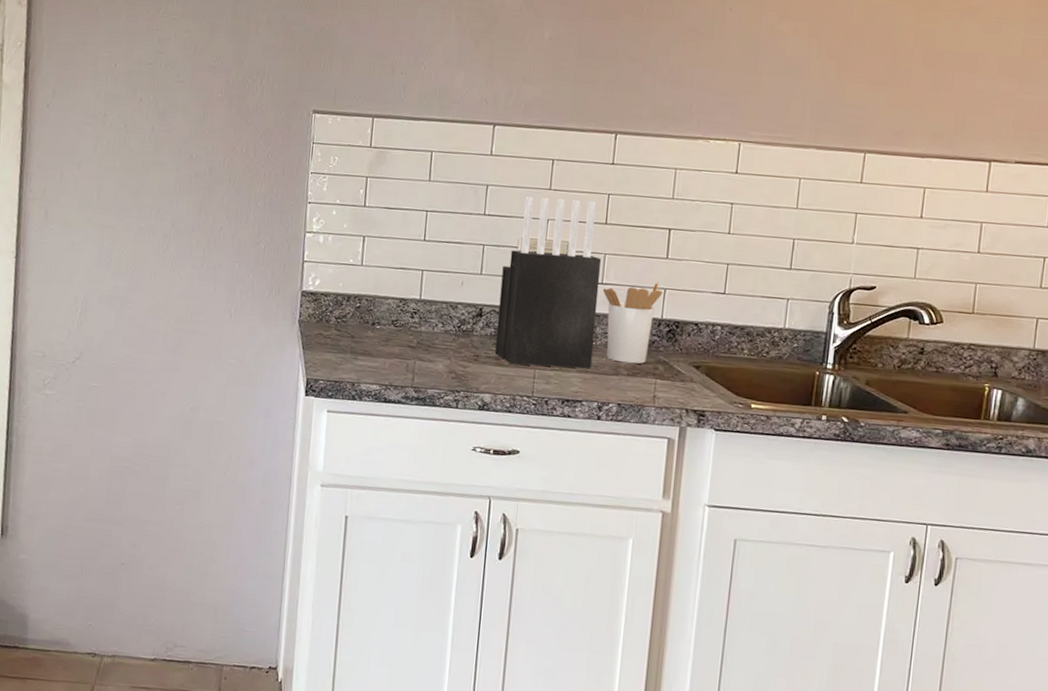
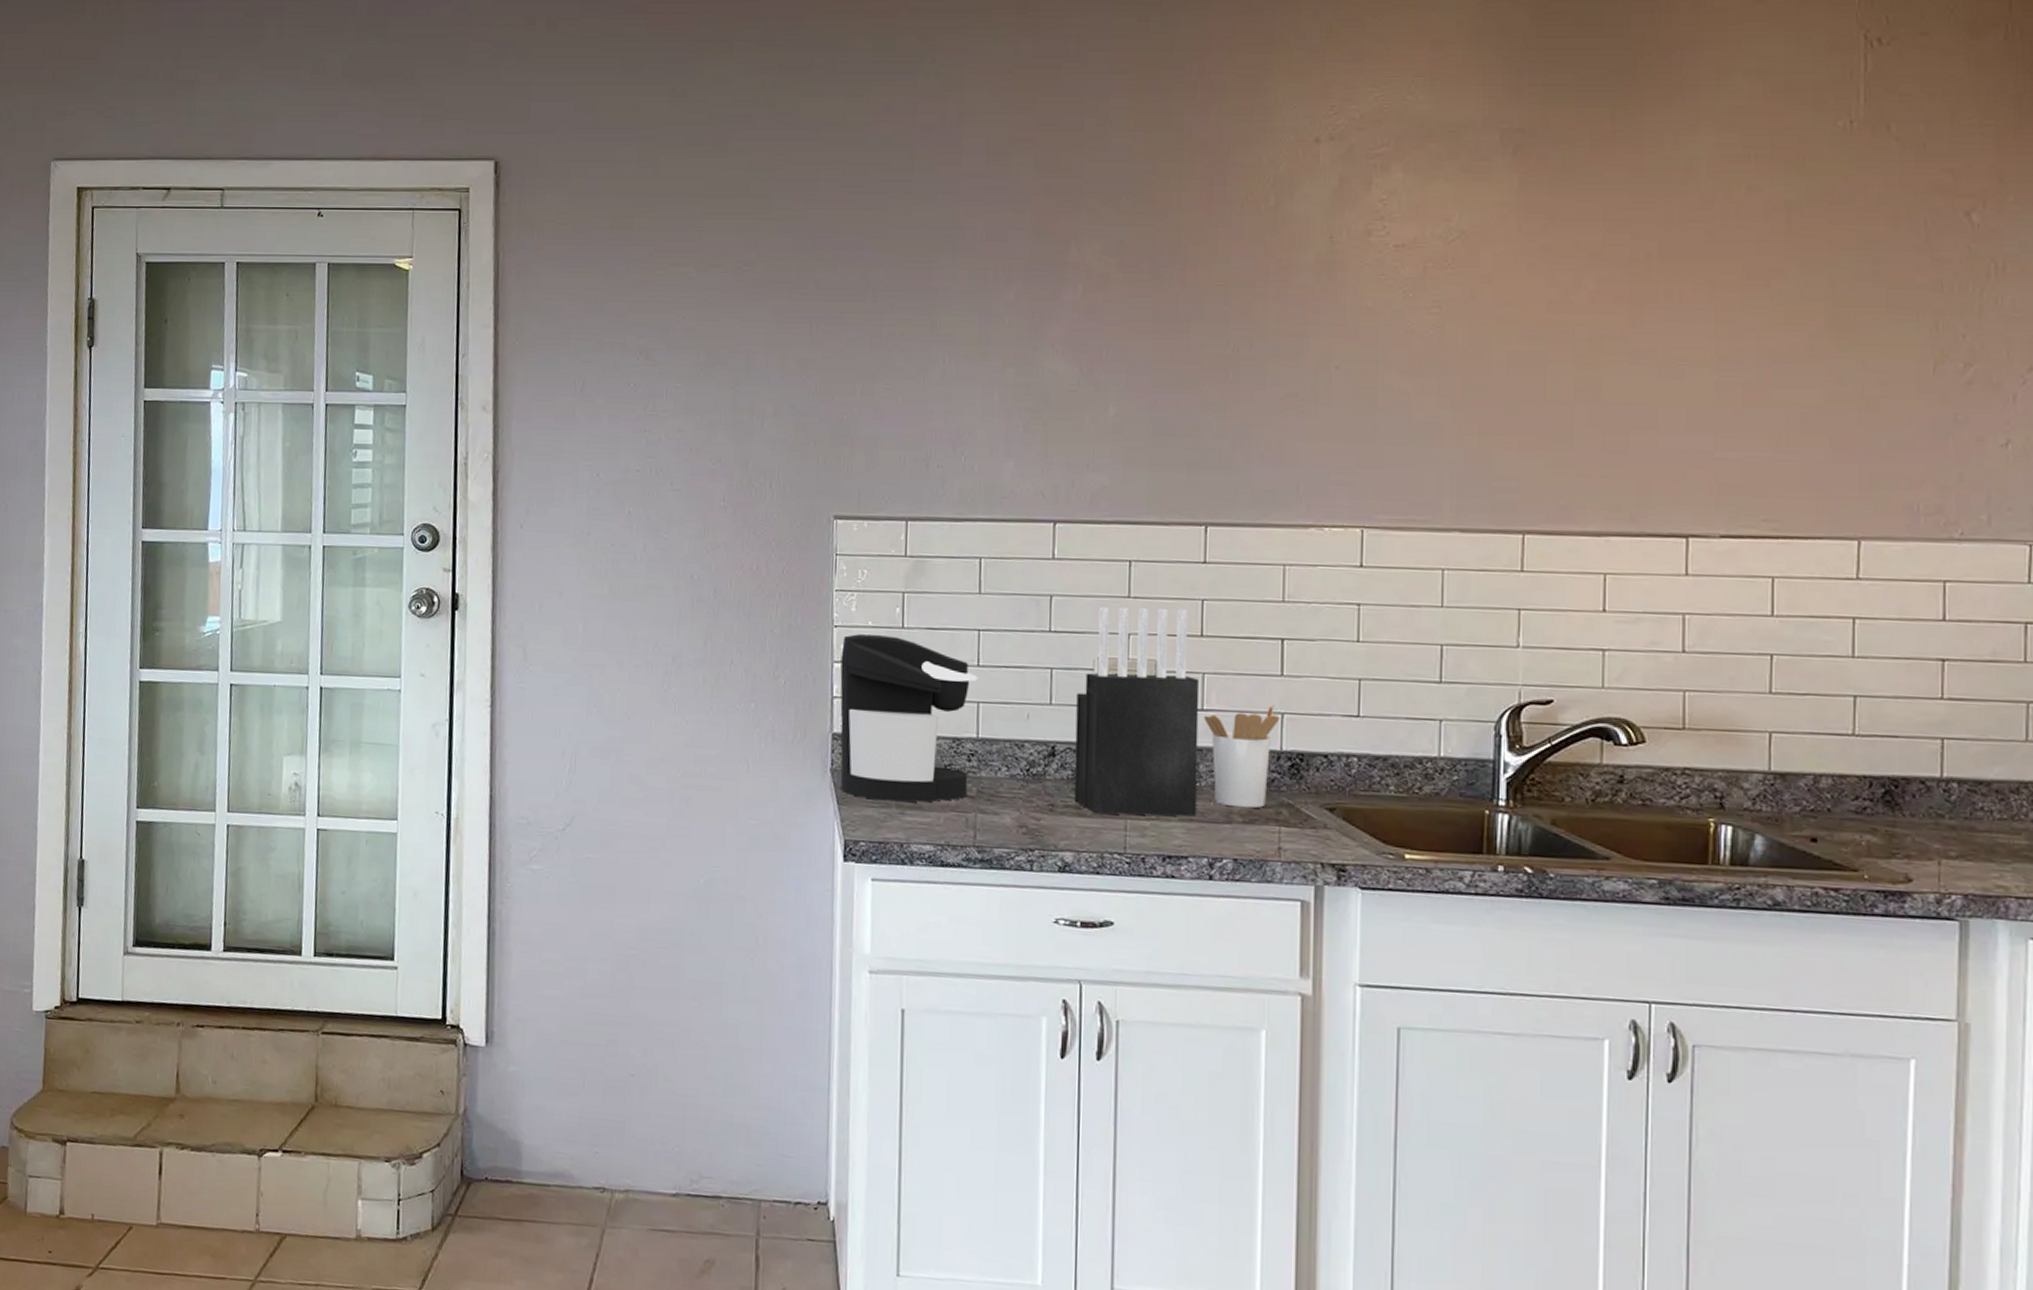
coffee maker: none [306,210,424,350] -> present [840,634,978,803]

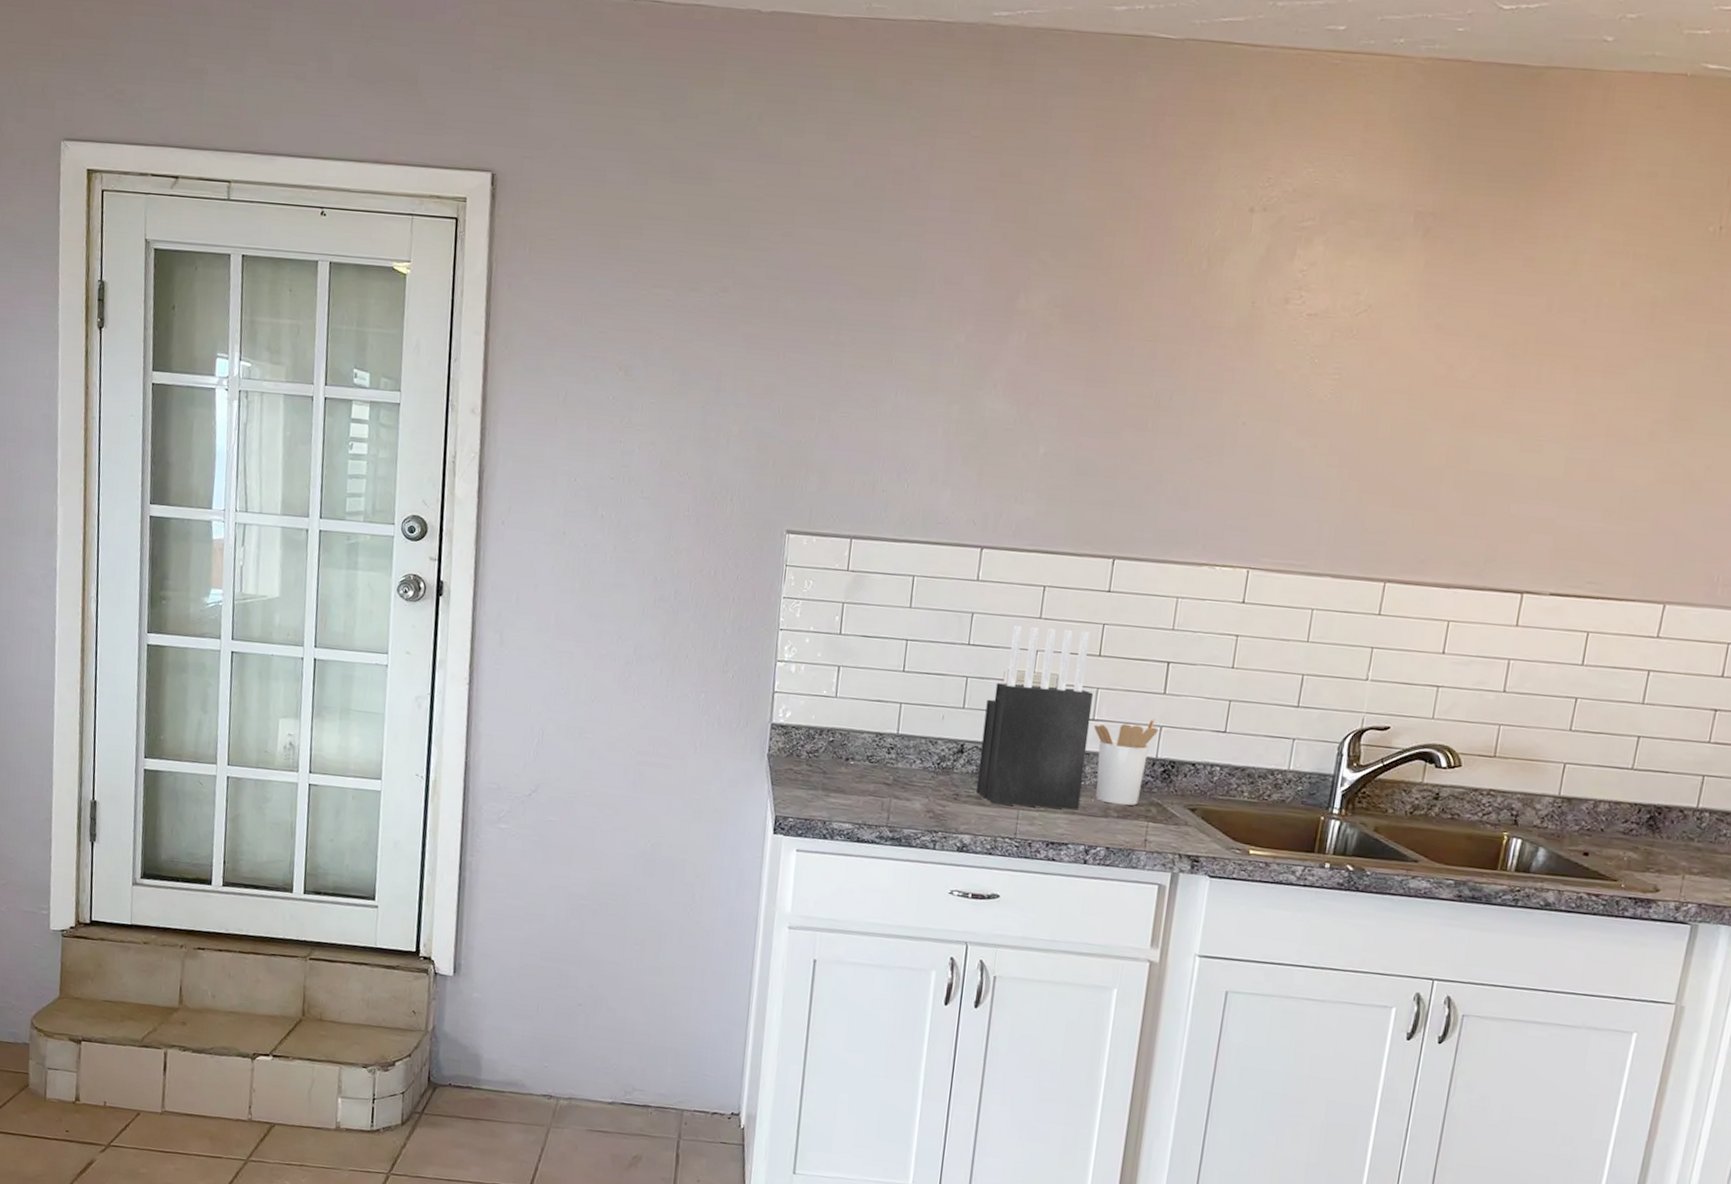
coffee maker: present [840,634,978,803] -> none [775,637,903,787]

